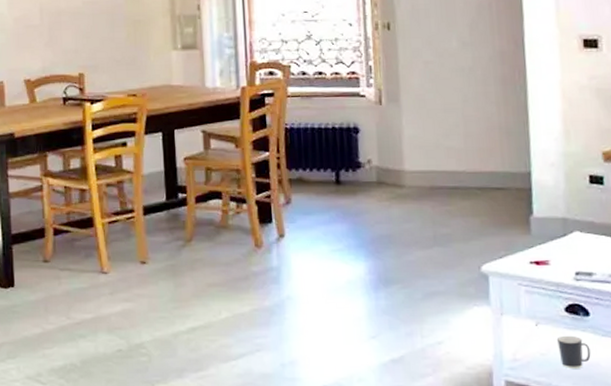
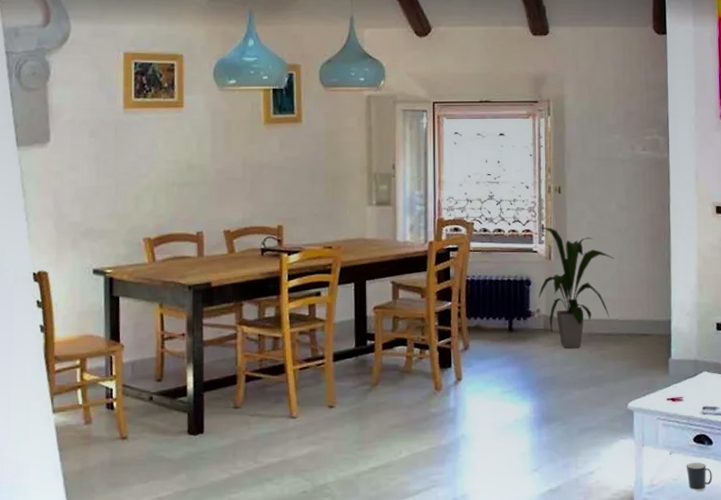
house plant: none [367,68,458,203] -> present [538,227,614,348]

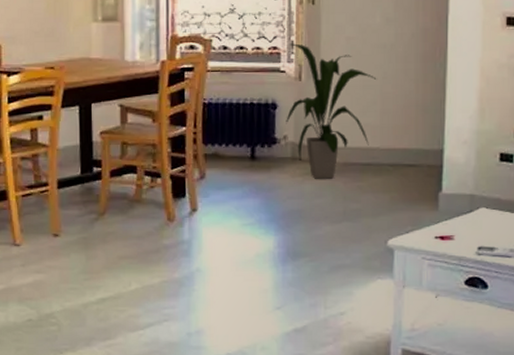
mug: present [686,462,712,492] -> none [454,307,486,339]

